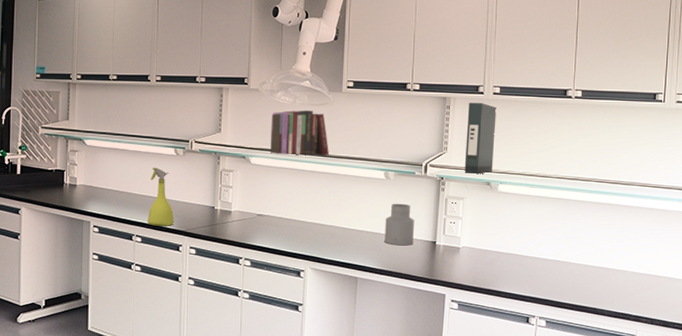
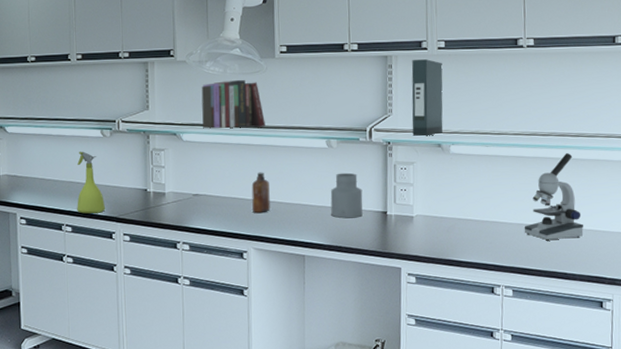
flask: none [311,197,329,236] -> present [251,172,270,214]
microscope: none [560,198,614,278] -> present [524,152,584,241]

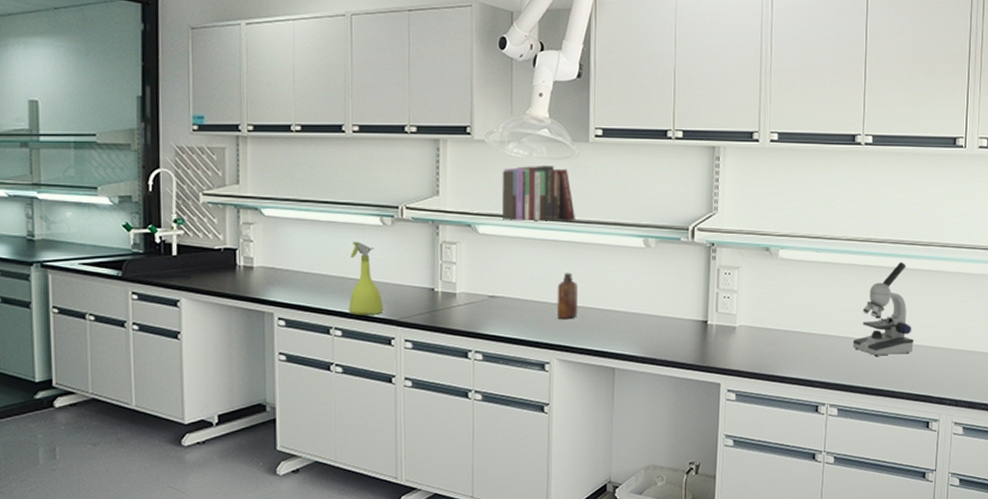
jar: present [330,172,363,219] -> none [646,276,682,328]
binder: present [411,59,443,136] -> none [739,152,775,237]

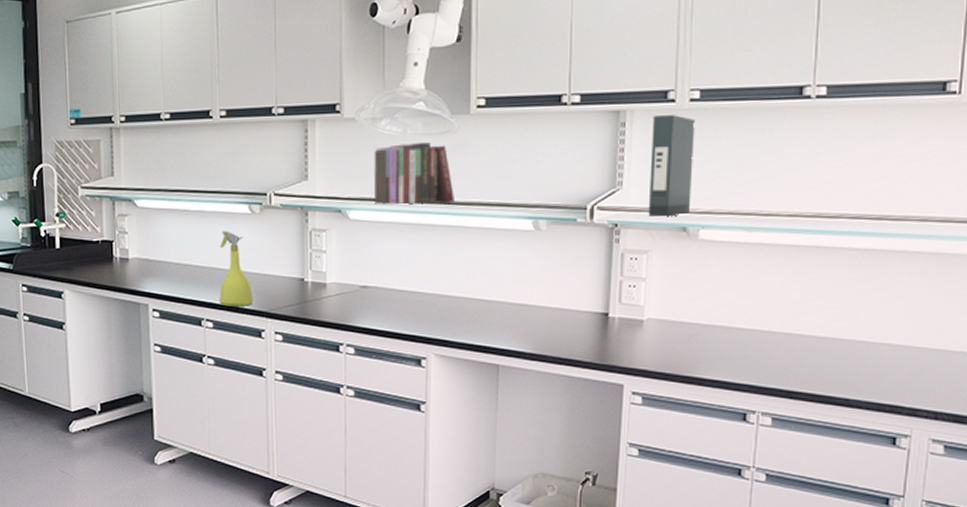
flask: present [556,272,578,320] -> none [433,260,457,312]
binder: none [739,152,775,237] -> present [648,115,695,216]
microscope: present [852,261,913,356] -> none [793,240,877,356]

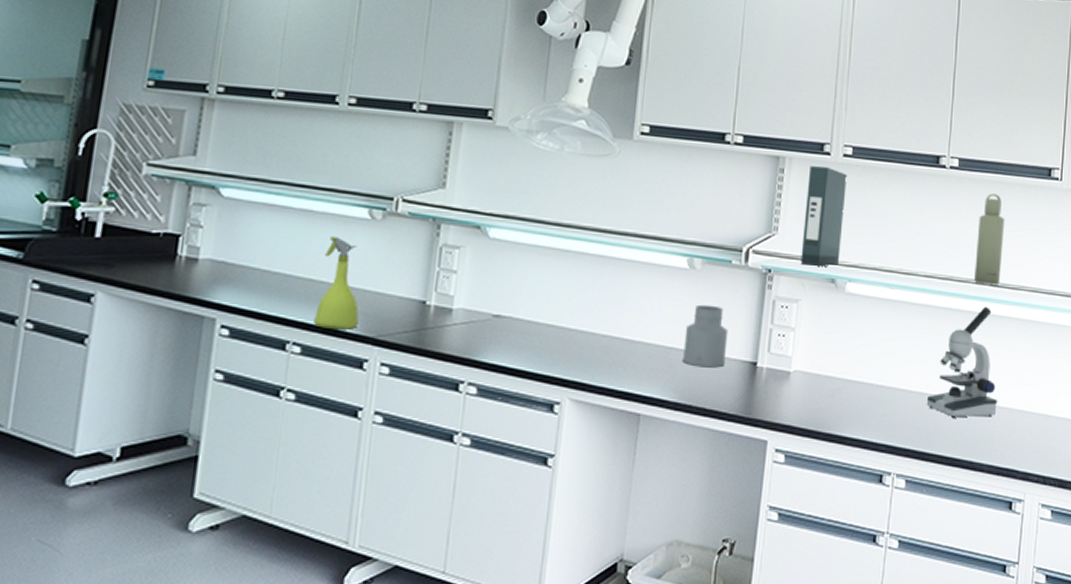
books: present [374,143,454,205] -> none [520,161,609,231]
jar: none [535,262,578,321] -> present [683,304,728,368]
microscope: none [793,240,877,356] -> present [926,306,997,418]
bottle: none [848,119,886,218] -> present [974,193,1005,285]

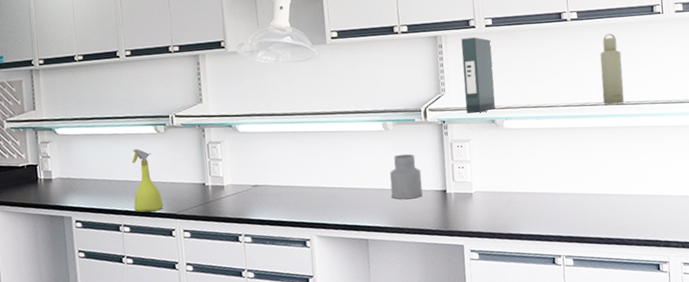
microscope: present [926,306,997,418] -> none [579,121,637,208]

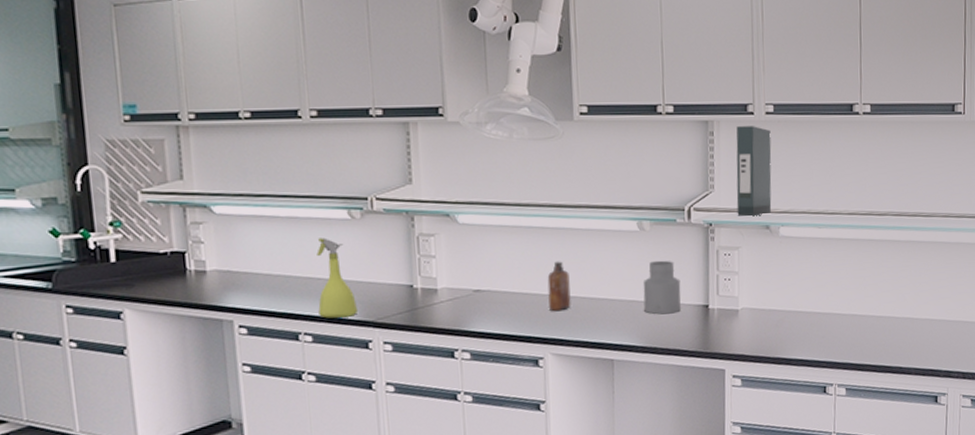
flask: none [310,158,331,201] -> present [547,261,571,312]
bottle: present [600,33,625,105] -> none [891,133,916,215]

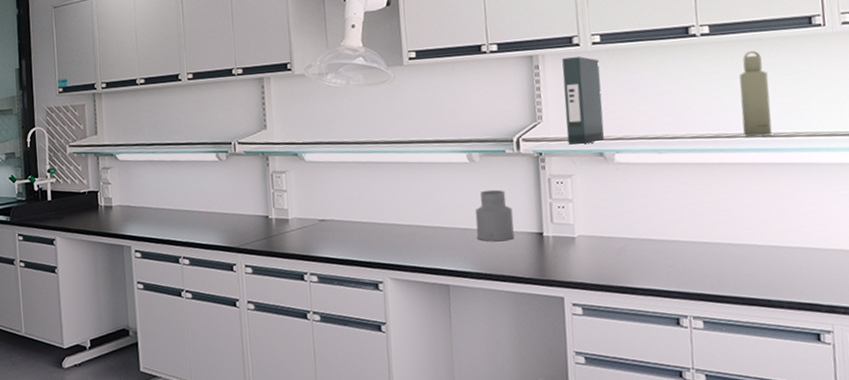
spray bottle: present [317,237,357,319] -> none [192,177,224,245]
flask: present [547,261,571,312] -> none [384,192,407,239]
bottle: none [891,133,916,215] -> present [739,51,773,137]

